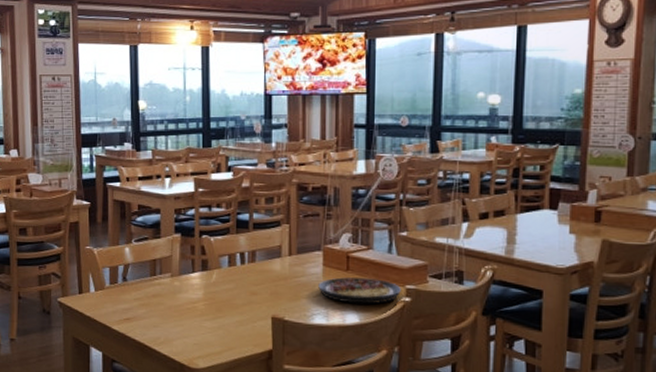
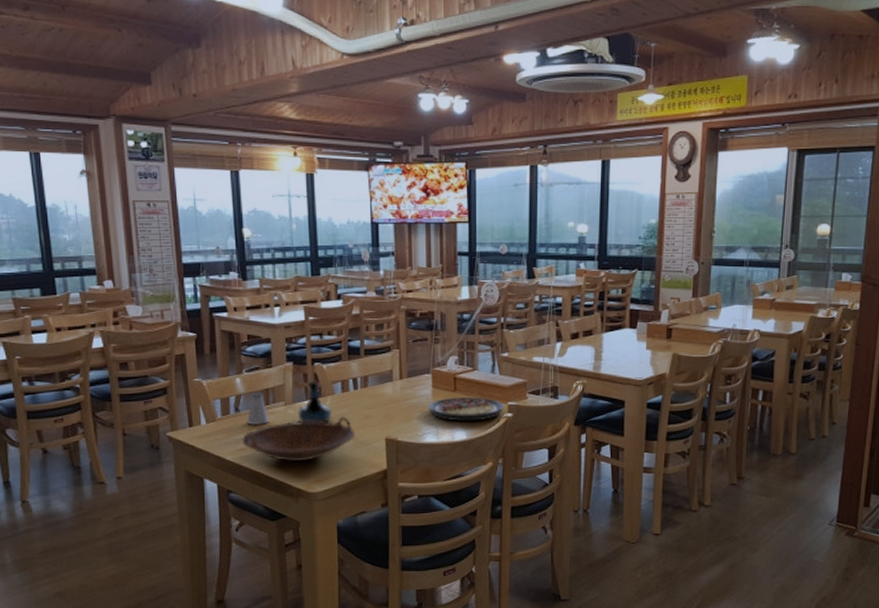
bowl: none [127,291,241,336] -> present [241,416,356,462]
saltshaker: none [133,262,155,296] -> present [246,391,269,426]
tequila bottle: none [183,252,218,297] -> present [297,379,332,423]

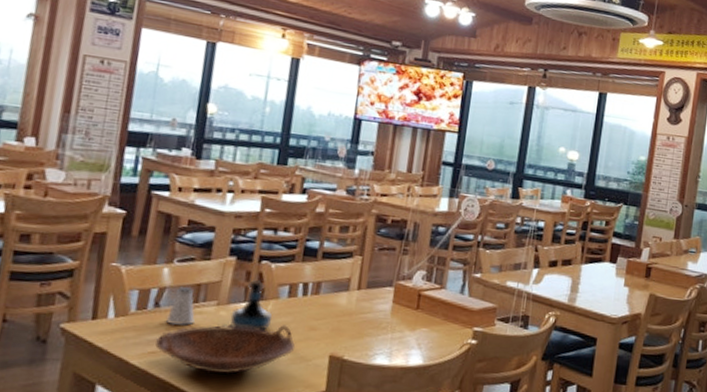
plate: present [428,397,504,422] -> none [385,316,469,346]

